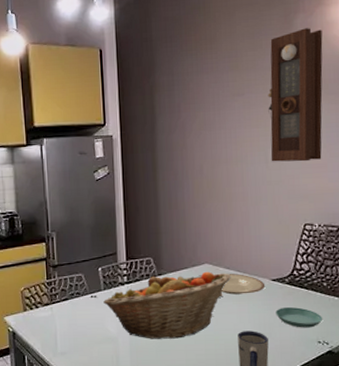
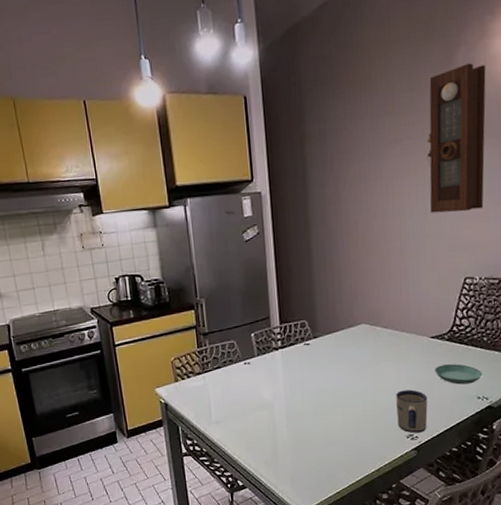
fruit basket: present [103,271,231,339] -> none [257,331,389,404]
plate: present [222,273,266,295] -> none [379,332,424,354]

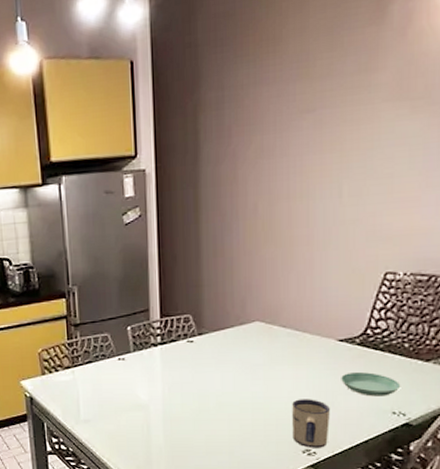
pendulum clock: present [426,63,486,214] -> none [346,15,428,196]

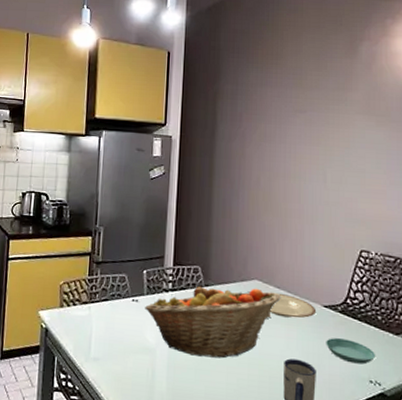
fruit basket: none [133,330,287,407] -> present [145,284,281,359]
plate: none [275,332,330,357] -> present [270,293,317,318]

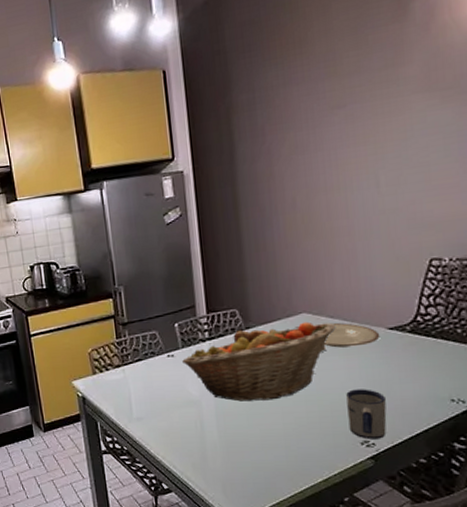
saucer: present [326,338,376,365] -> none [394,360,458,385]

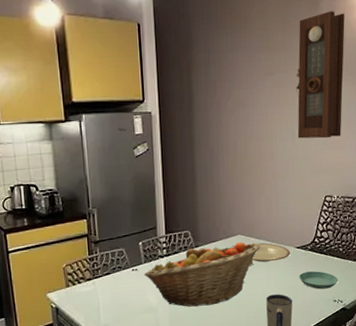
pendulum clock: none [377,11,453,186] -> present [296,11,345,139]
saucer: none [394,360,458,385] -> present [299,271,339,290]

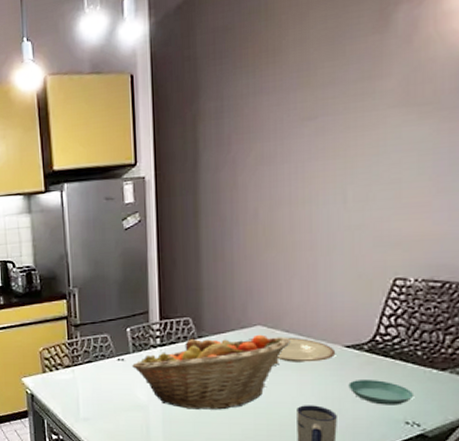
pendulum clock: present [296,11,345,139] -> none [350,22,435,202]

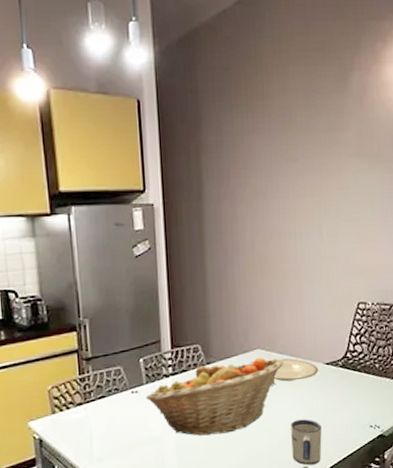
saucer: present [349,380,415,405] -> none [329,391,375,413]

